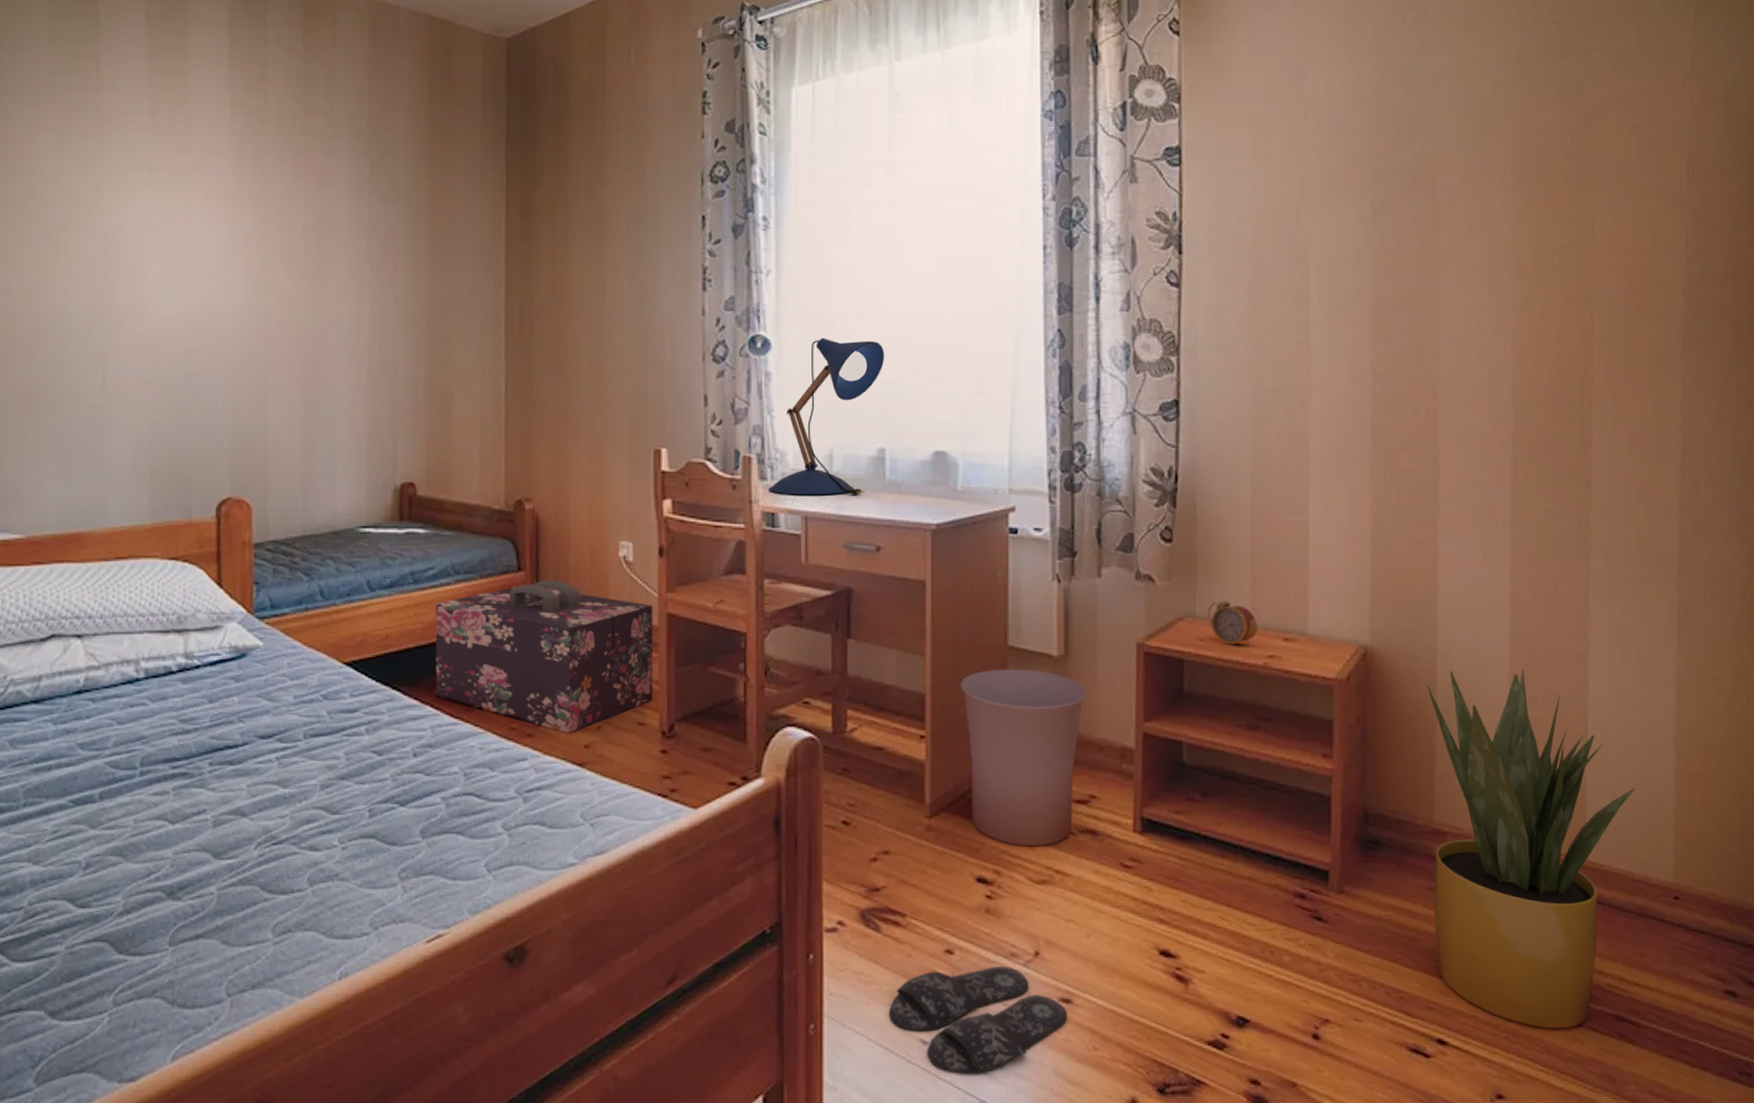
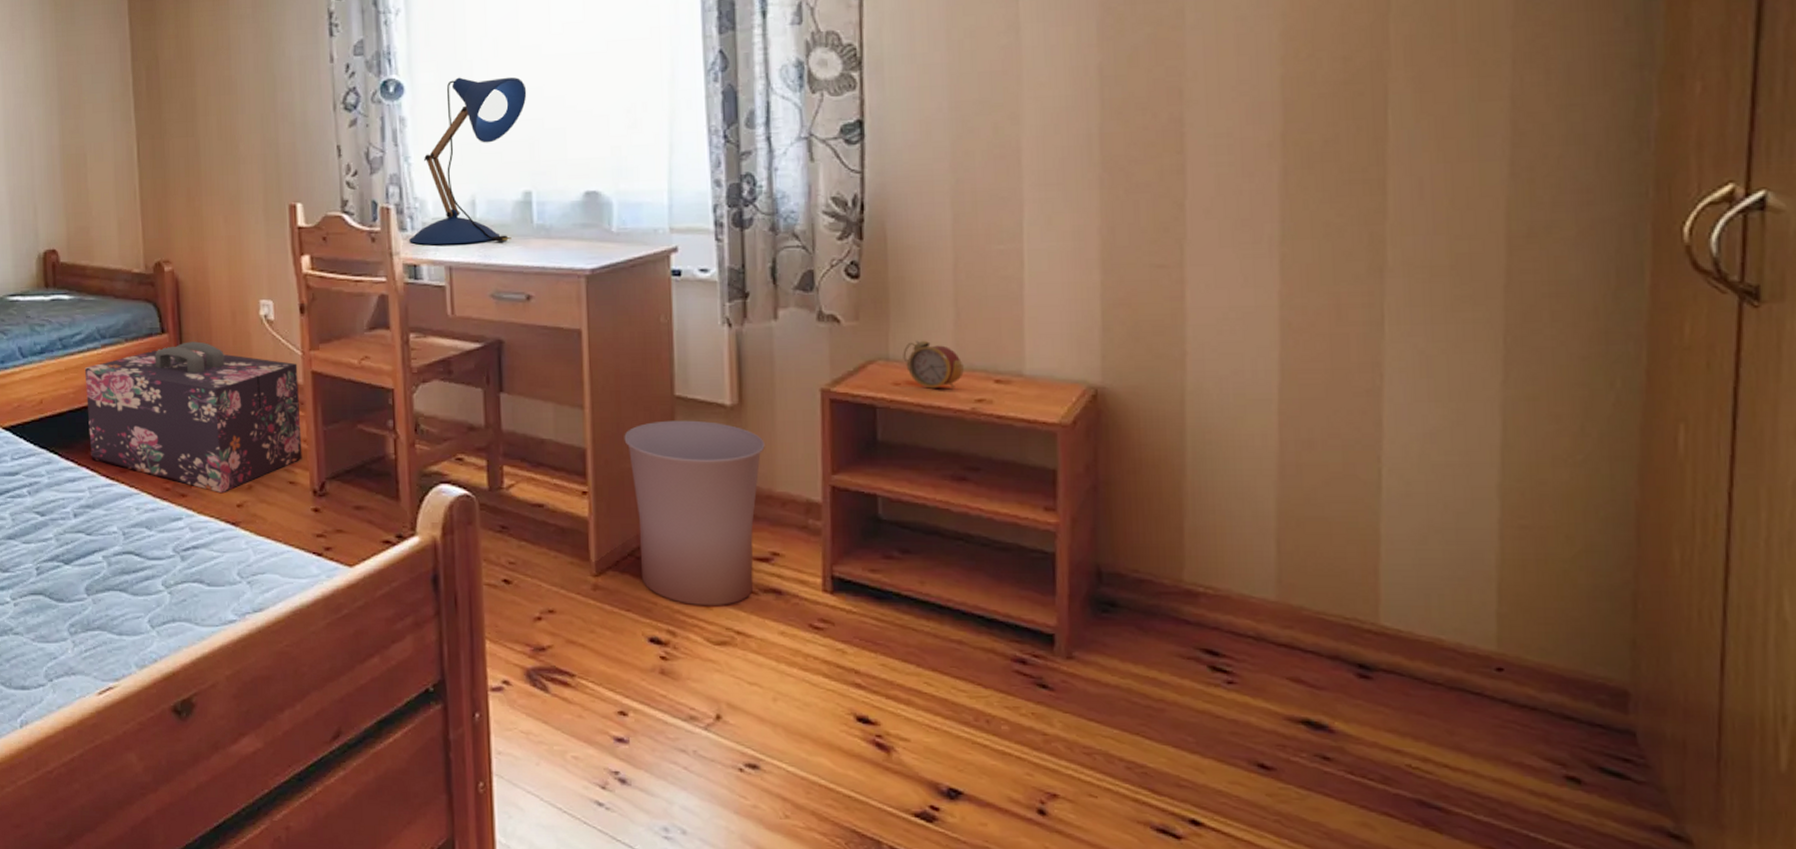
slippers: present [889,965,1068,1074] -> none [561,728,755,838]
planter: present [1427,669,1636,1029] -> none [1173,408,1445,813]

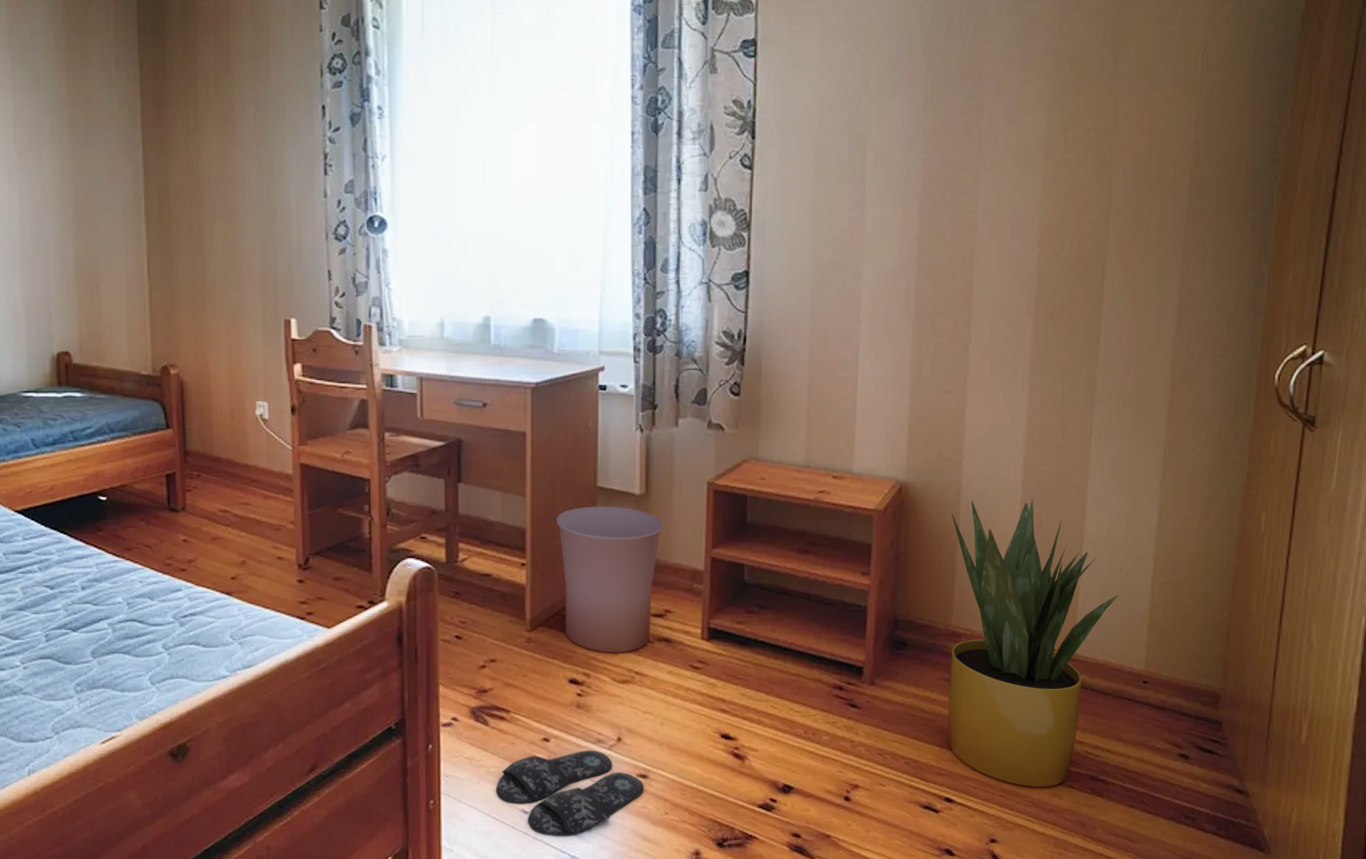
suitcase: present [84,341,302,492] -> none [94,436,290,567]
desk lamp: present [409,77,527,245] -> none [387,217,490,359]
slippers: none [561,728,755,838] -> present [496,749,644,836]
alarm clock: present [903,340,965,389] -> none [768,445,812,482]
planter: none [1173,408,1445,813] -> present [948,499,1119,787]

